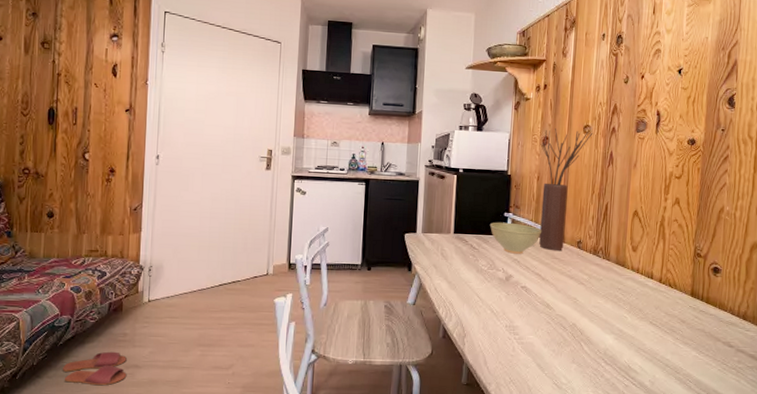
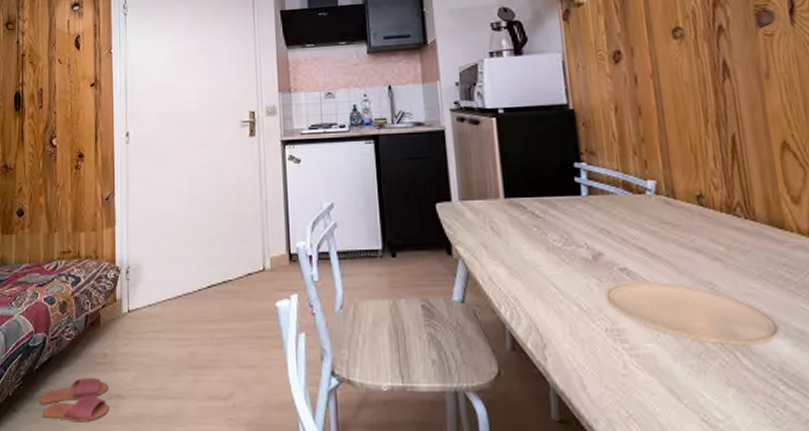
bowl: present [490,222,542,254] -> none [556,176,637,221]
plate: none [509,295,610,338] -> present [604,280,782,345]
vase: present [539,128,593,251] -> none [610,36,689,213]

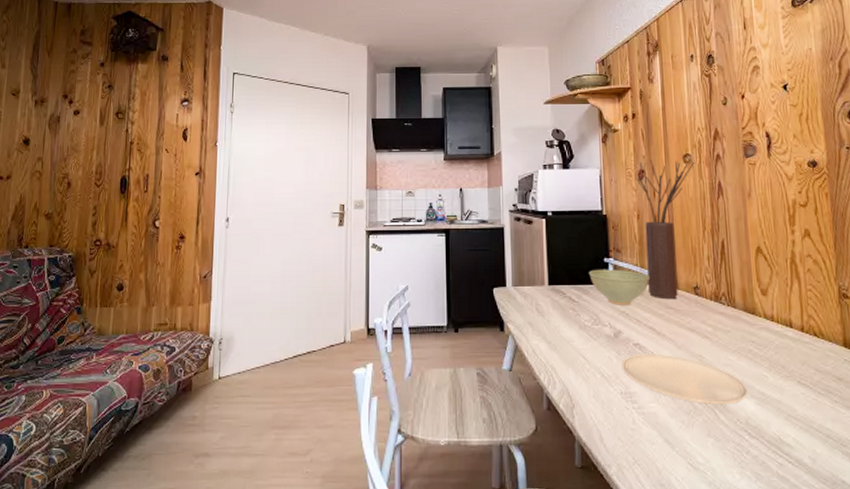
slippers: present [40,377,110,422] -> none [129,438,196,479]
bowl: none [556,176,637,221] -> present [589,269,651,305]
vase: none [610,36,689,213] -> present [636,160,695,300]

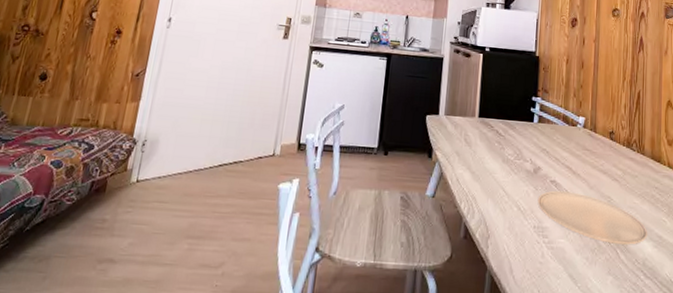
bowl: present [589,269,651,305] -> none [517,106,572,144]
vase: present [636,160,695,300] -> none [569,10,622,142]

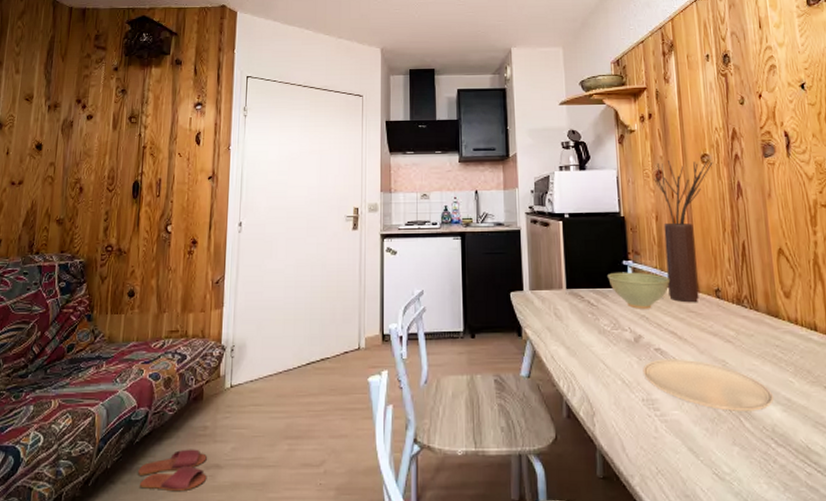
slippers: none [23,241,101,284] -> present [138,449,207,492]
bowl: none [517,106,572,144] -> present [608,272,671,309]
vase: none [569,10,622,142] -> present [654,161,713,303]

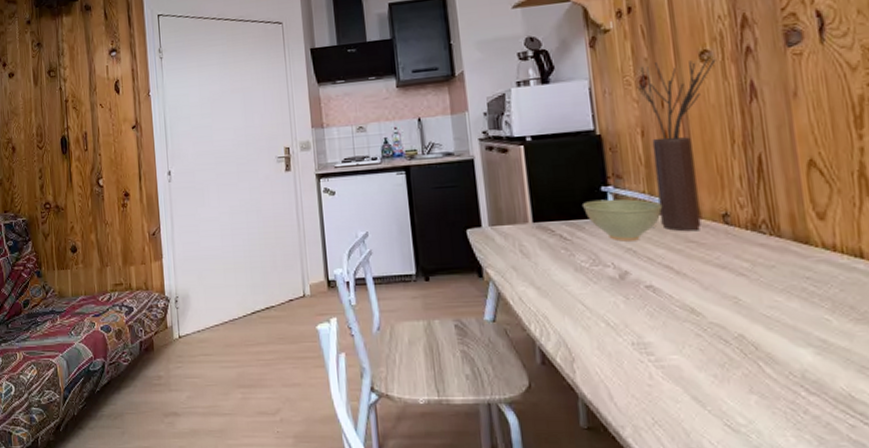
slippers: present [138,449,207,492] -> none [102,397,167,438]
plate: present [642,359,774,411] -> none [631,296,804,355]

